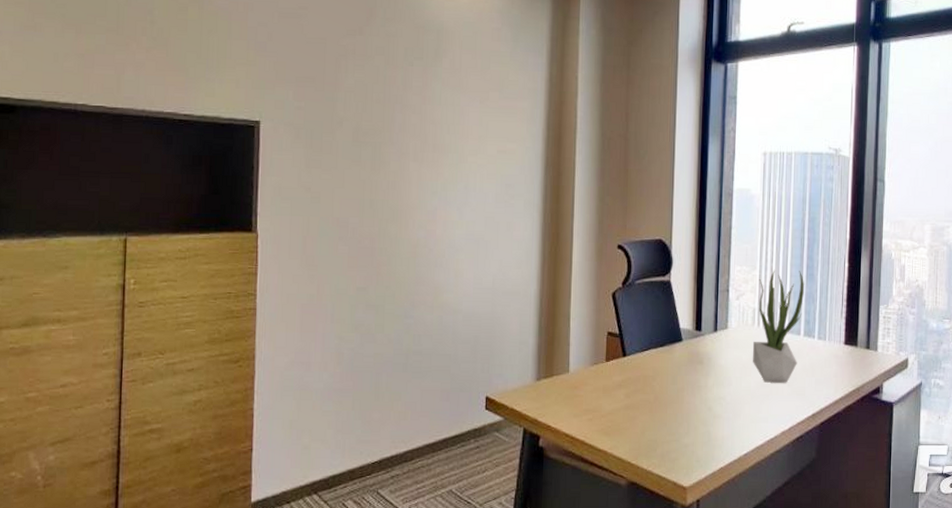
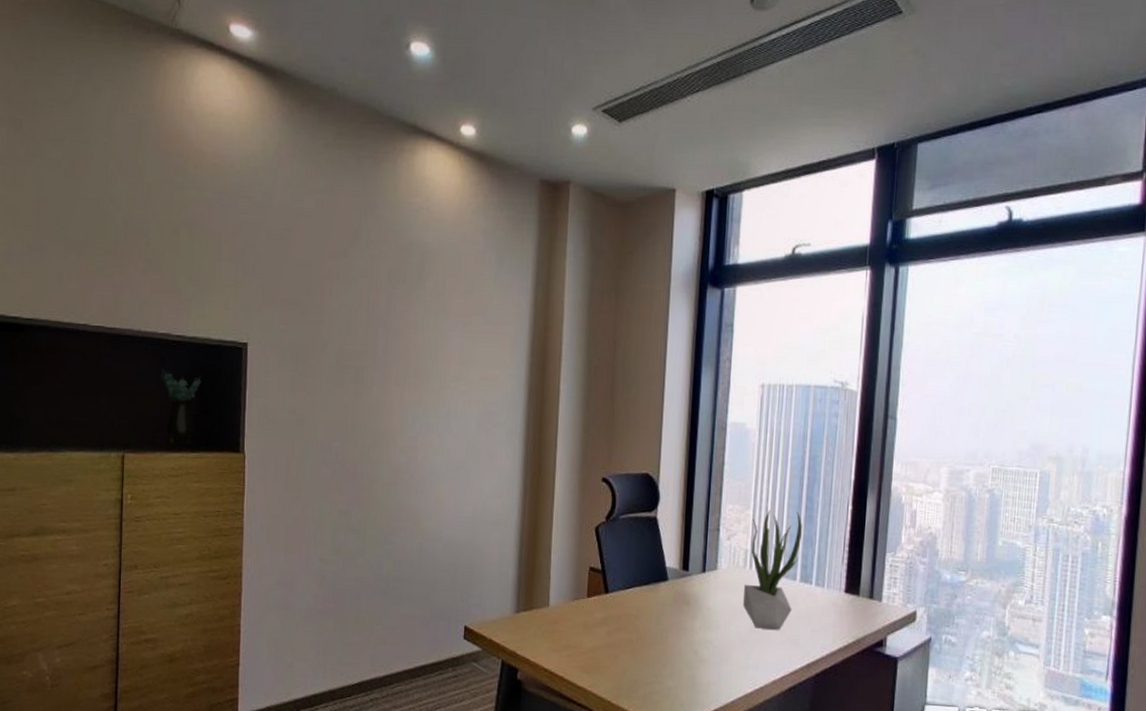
vase: none [167,148,211,226] -> present [161,368,202,445]

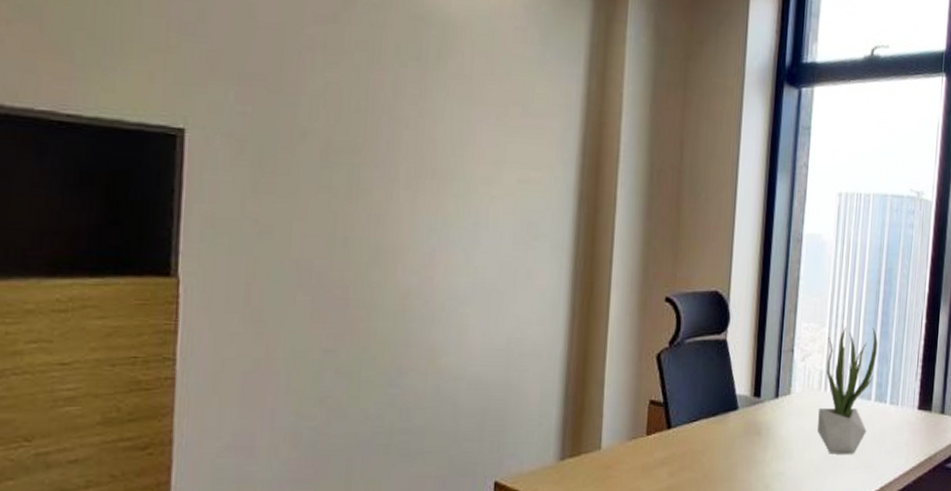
vase: present [161,368,202,445] -> none [39,160,109,267]

